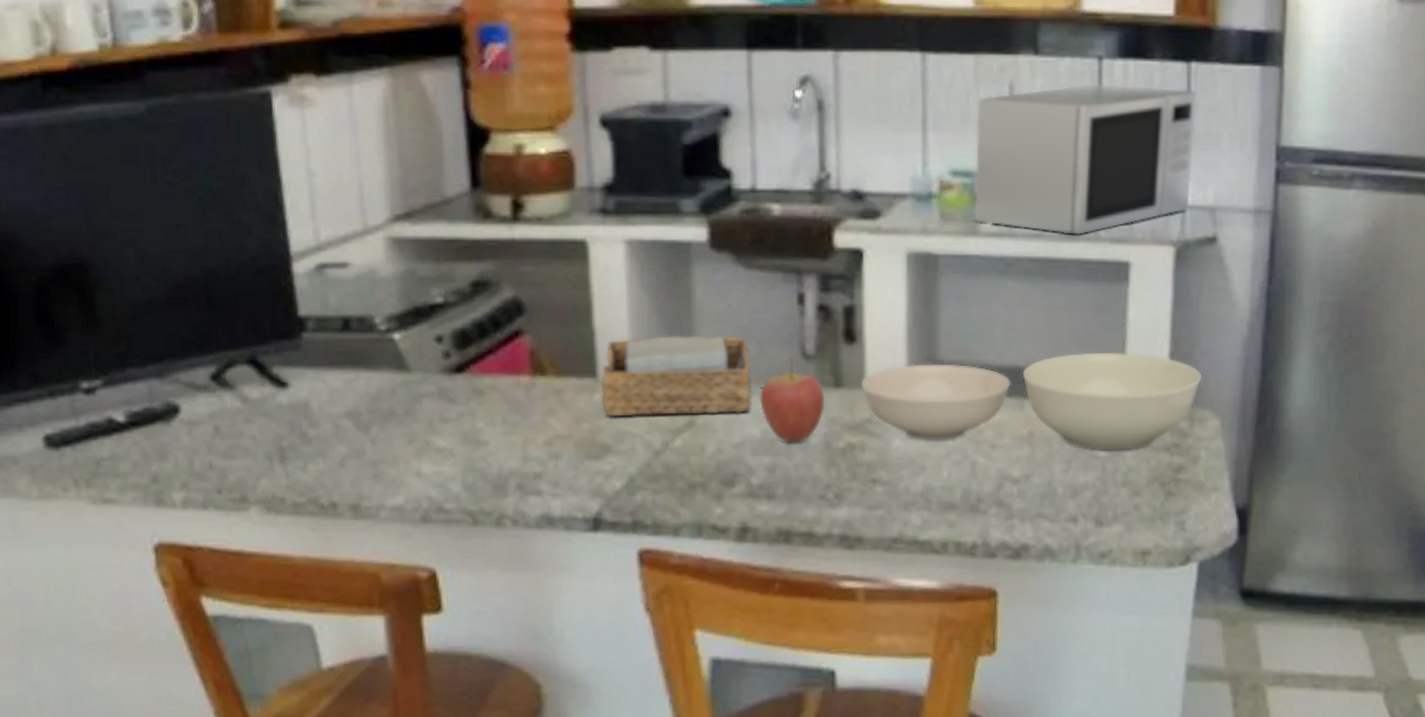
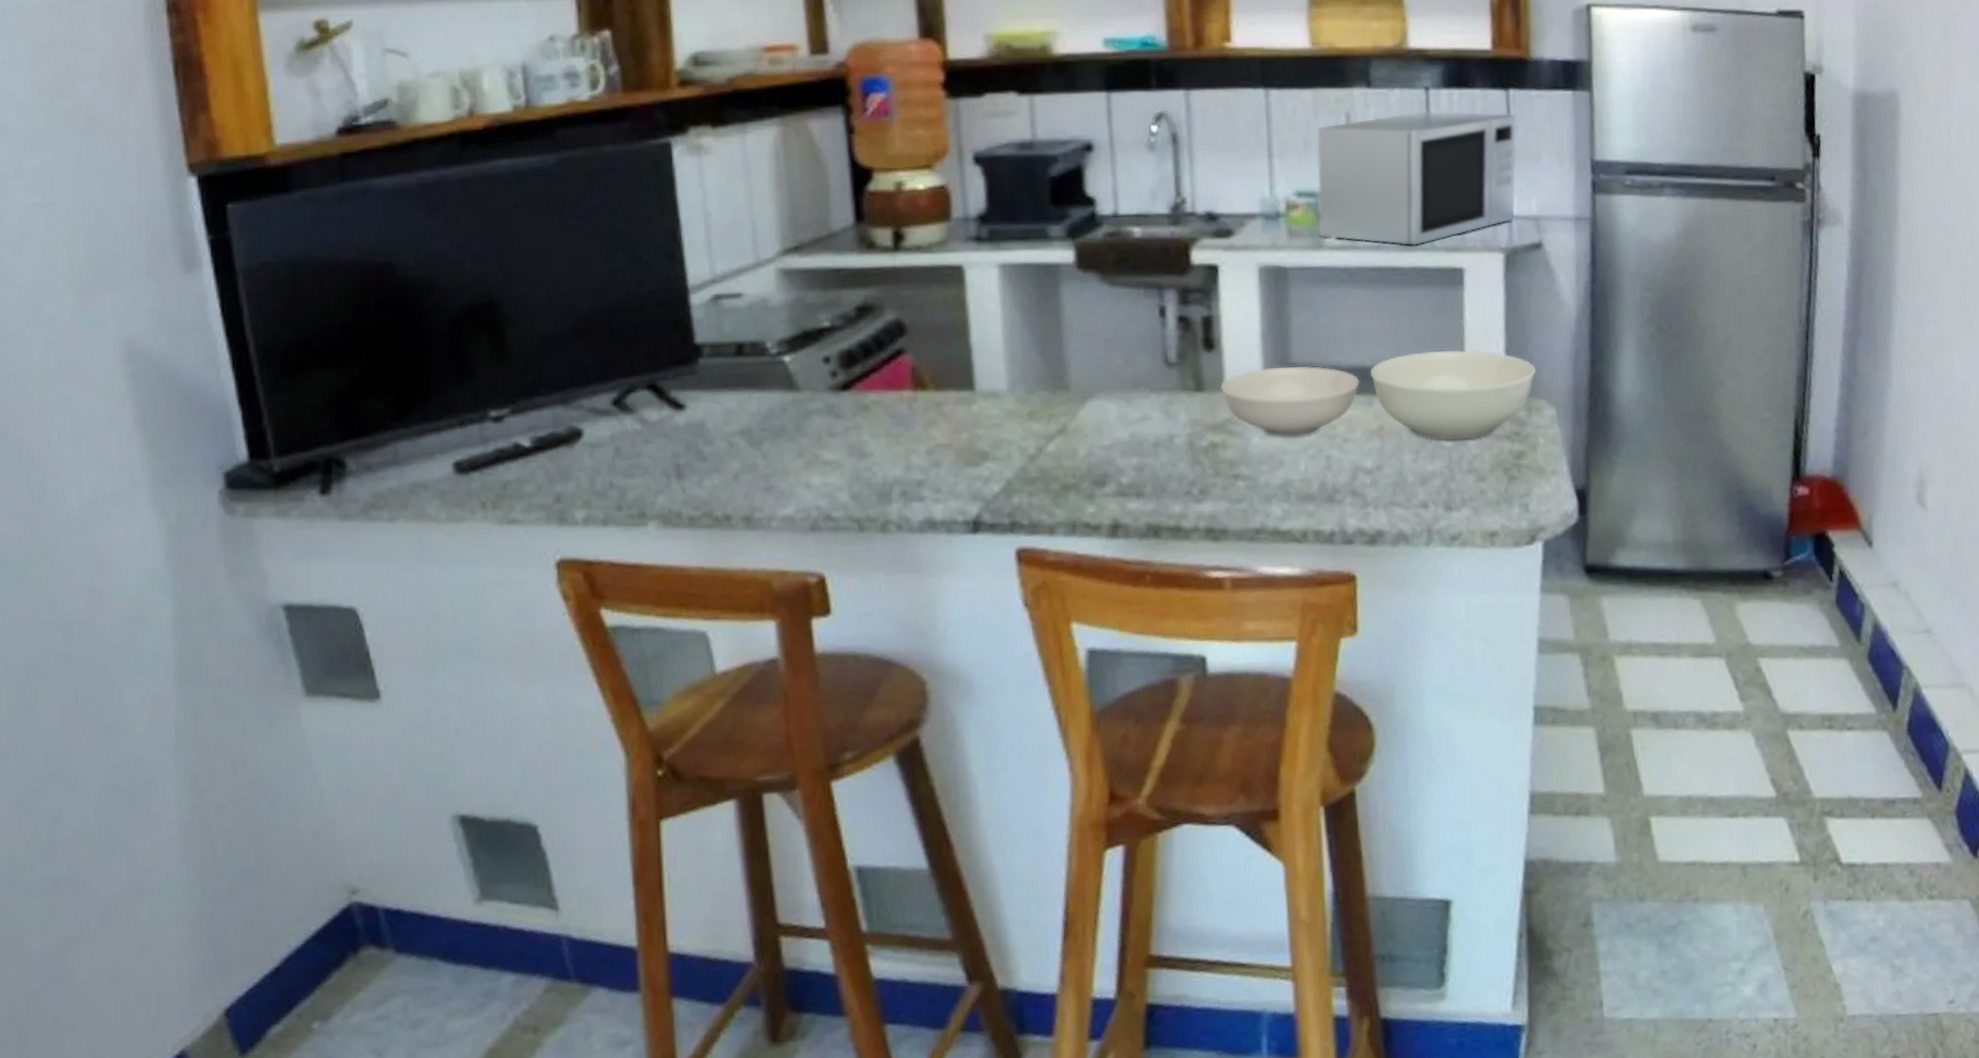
napkin holder: present [601,334,752,417] -> none [978,347,1120,426]
fruit: present [760,357,825,442] -> none [1127,365,1188,444]

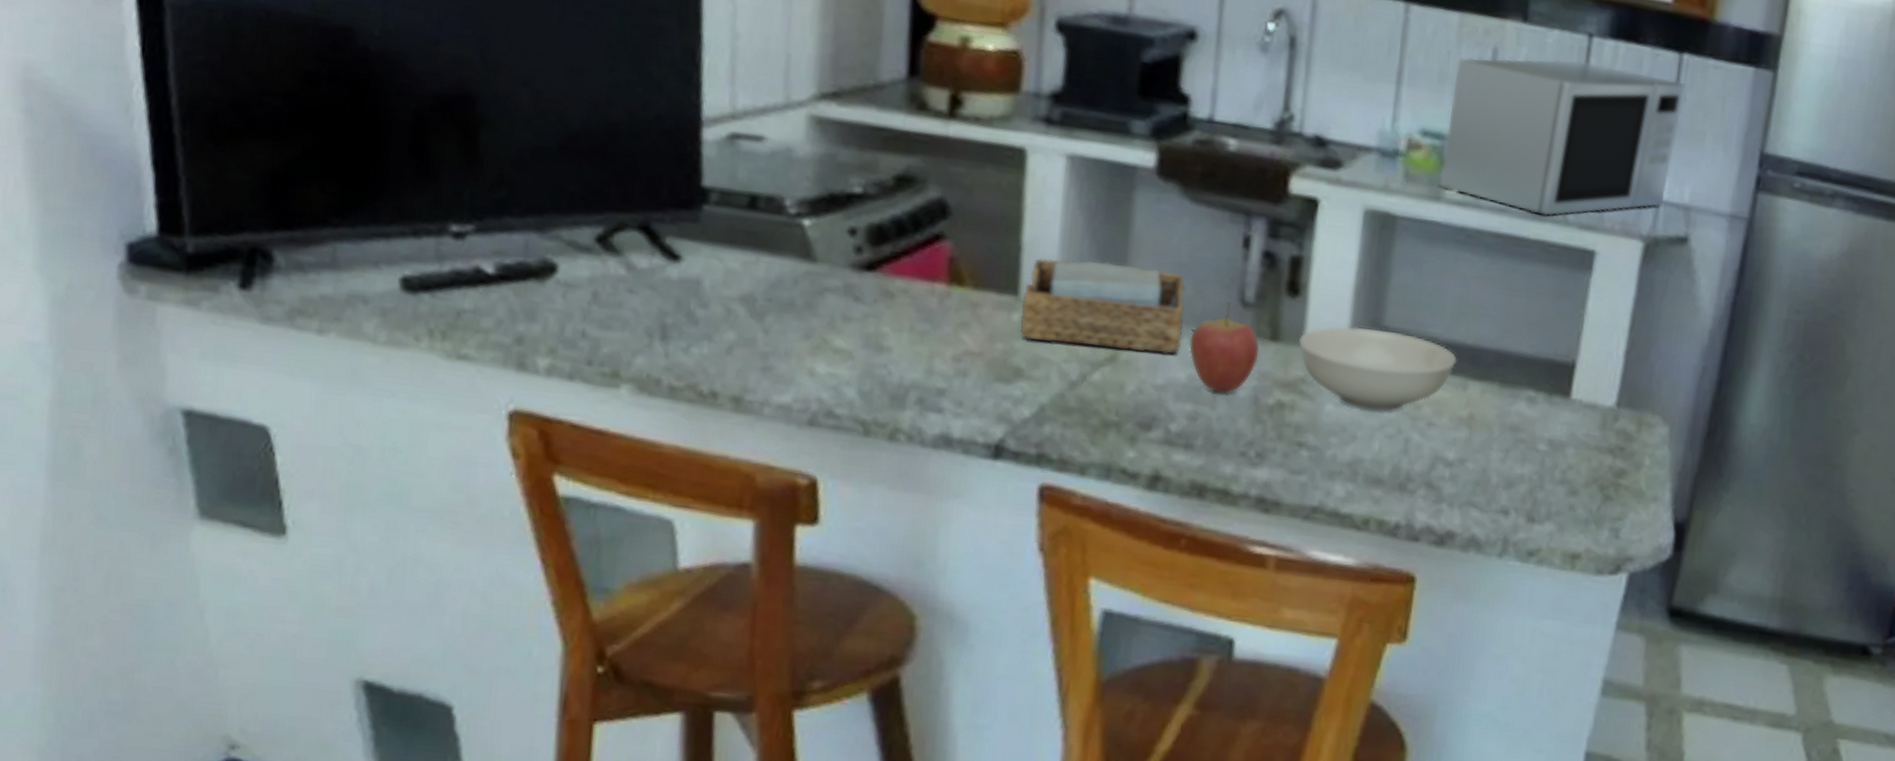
napkin holder: none [978,347,1120,426] -> present [1019,258,1186,355]
fruit: none [1127,365,1188,444] -> present [1189,302,1260,393]
bowl: present [1370,349,1537,441] -> none [1469,337,1656,447]

